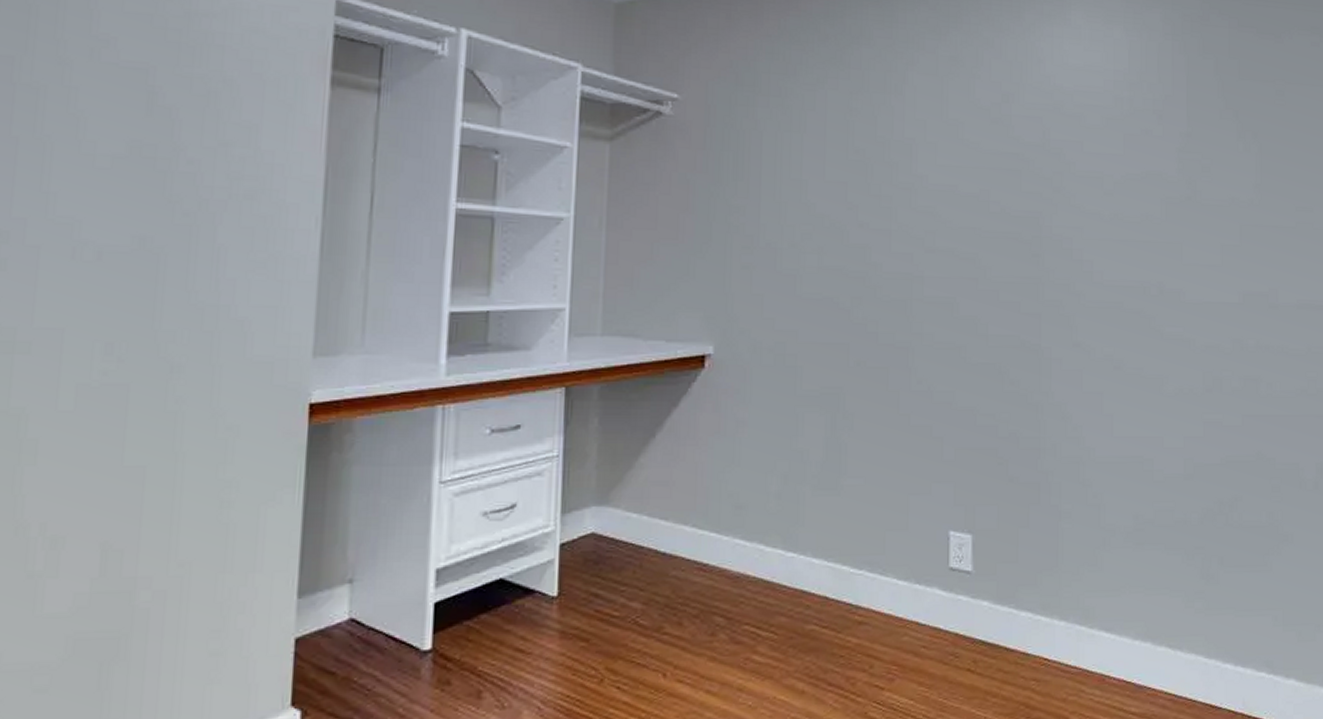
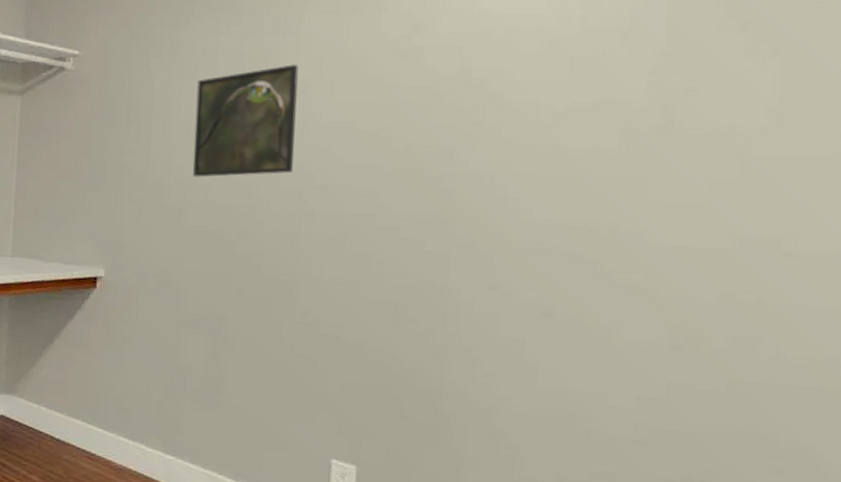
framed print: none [805,124,905,240] -> present [192,64,299,177]

